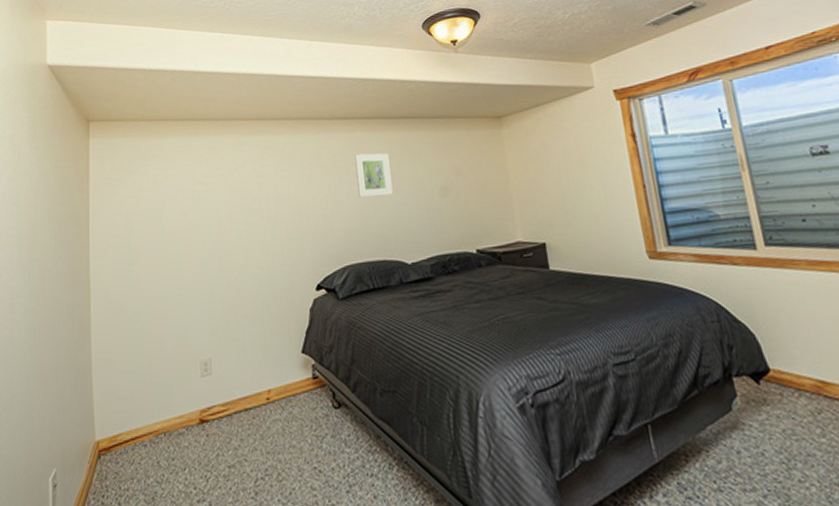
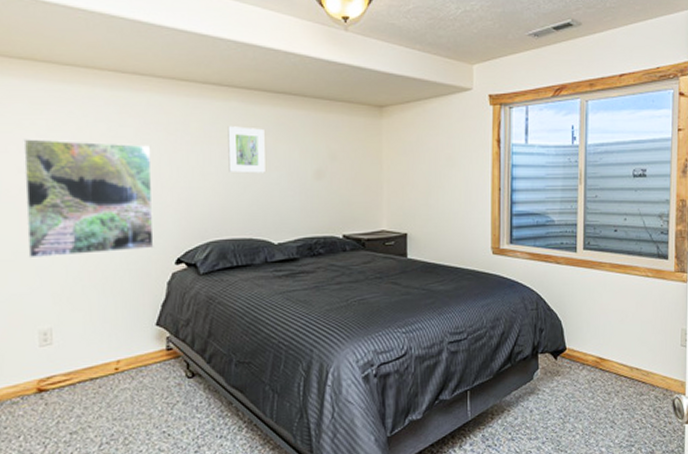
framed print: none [187,180,296,293] -> present [23,139,154,259]

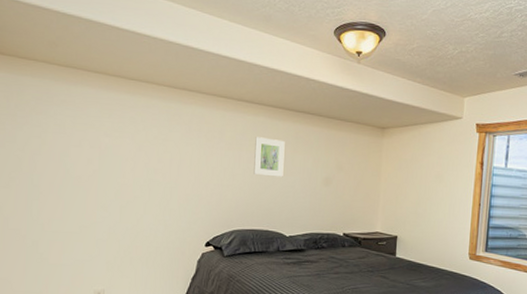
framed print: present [23,139,154,259] -> none [91,136,193,233]

